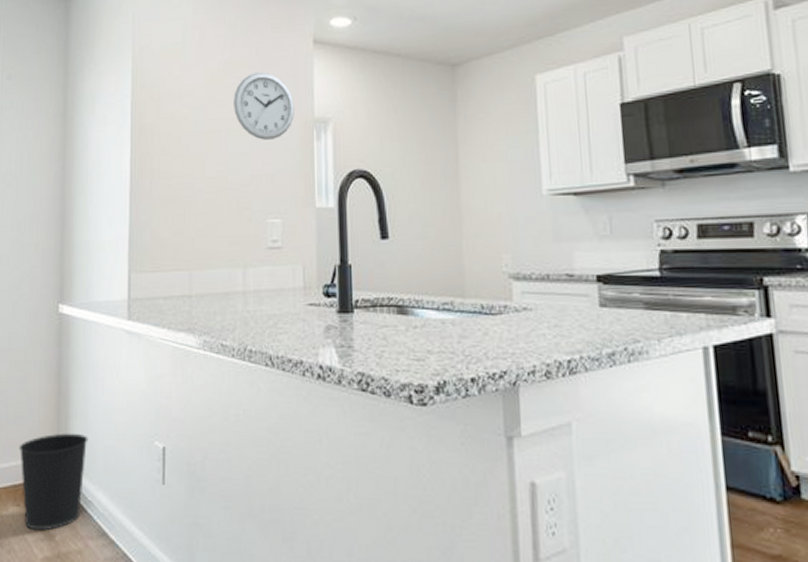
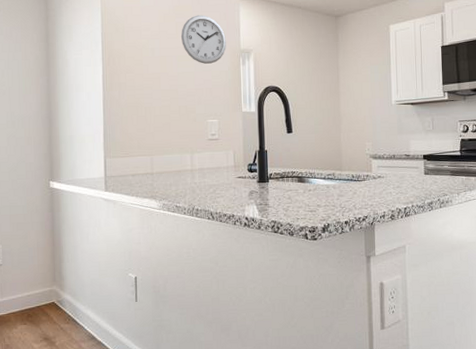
wastebasket: present [18,433,88,531] -> none [23,271,78,340]

